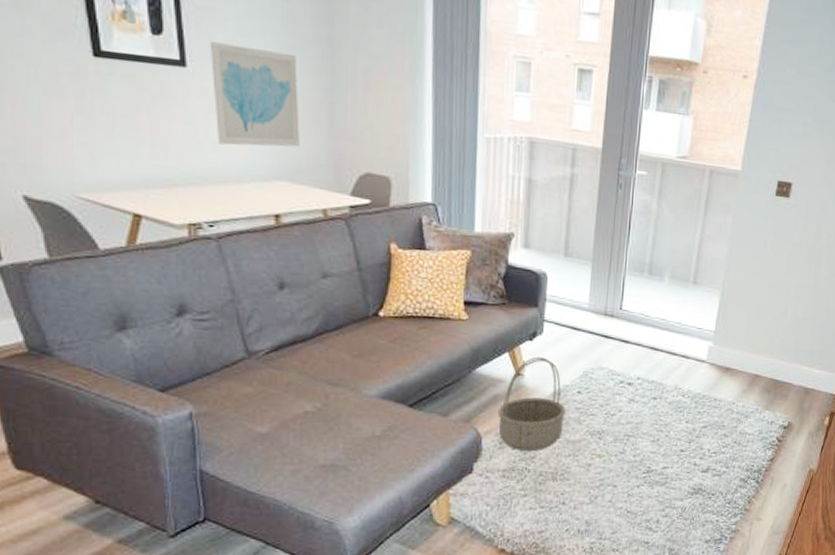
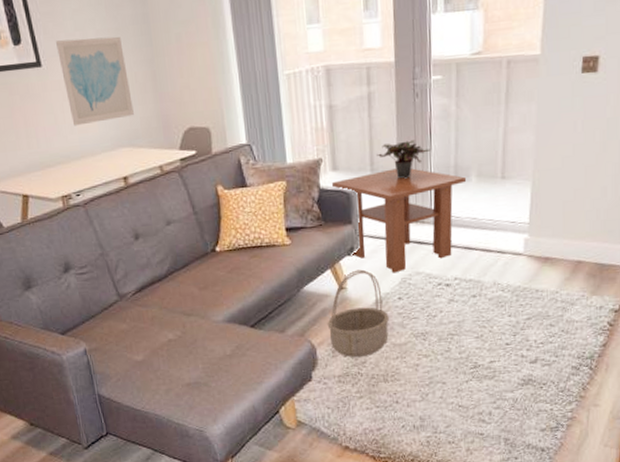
coffee table: none [522,256,660,365] -> present [332,168,467,273]
potted plant: none [573,230,628,269] -> present [377,140,431,179]

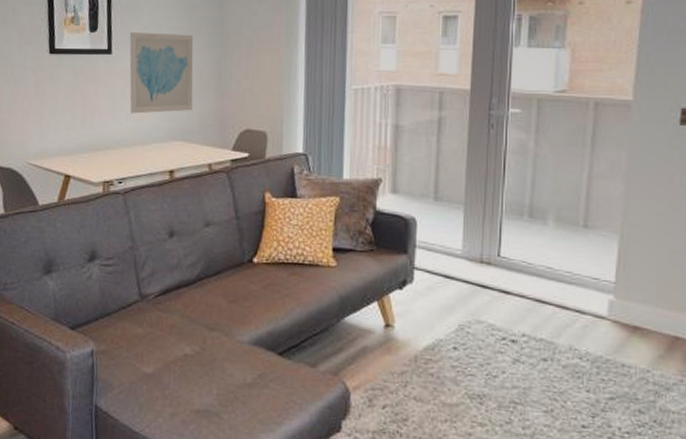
basket: present [327,269,389,358] -> none [366,307,440,413]
coffee table: present [332,168,467,273] -> none [390,200,543,318]
potted plant: present [377,140,431,179] -> none [443,172,503,213]

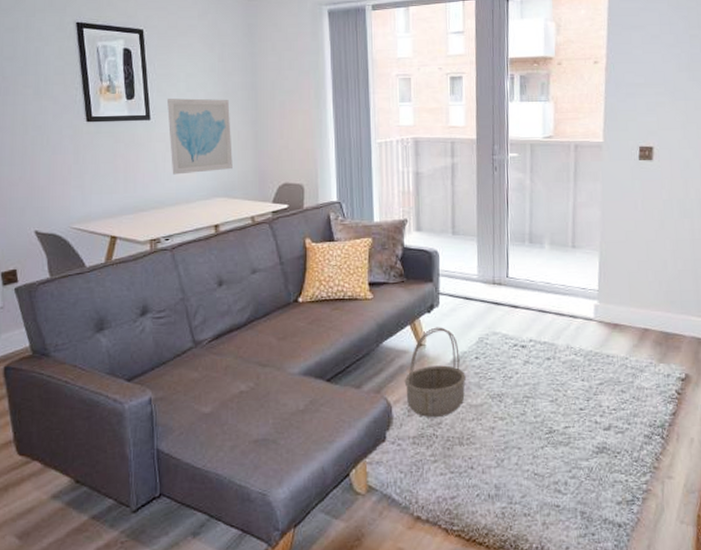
basket: none [366,307,440,413] -> present [404,327,466,418]

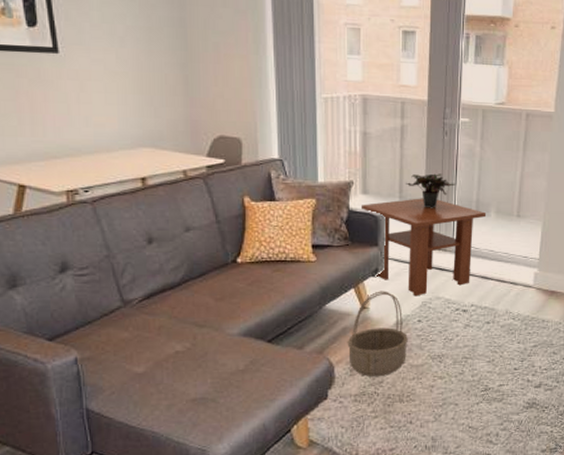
wall art: present [167,98,233,175] -> none [79,30,160,119]
coffee table: none [416,232,541,332] -> present [362,198,487,297]
potted plant: none [458,208,508,243] -> present [406,173,456,208]

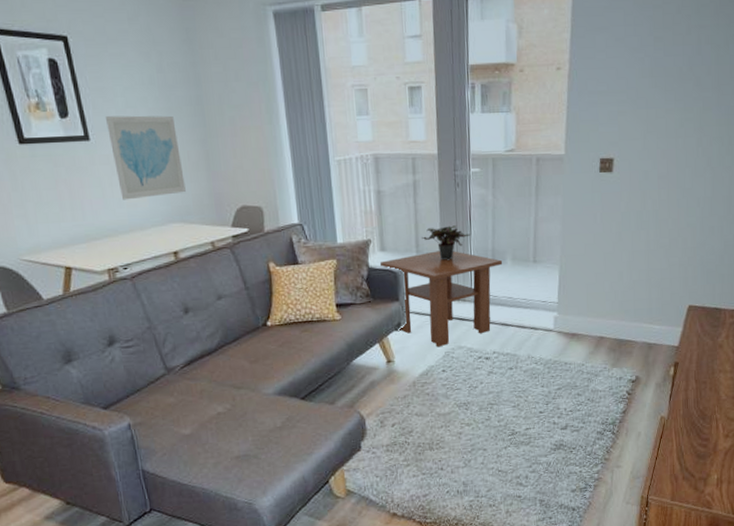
wall art: none [79,30,160,119] -> present [106,115,186,200]
basket: present [347,291,408,377] -> none [375,343,434,427]

